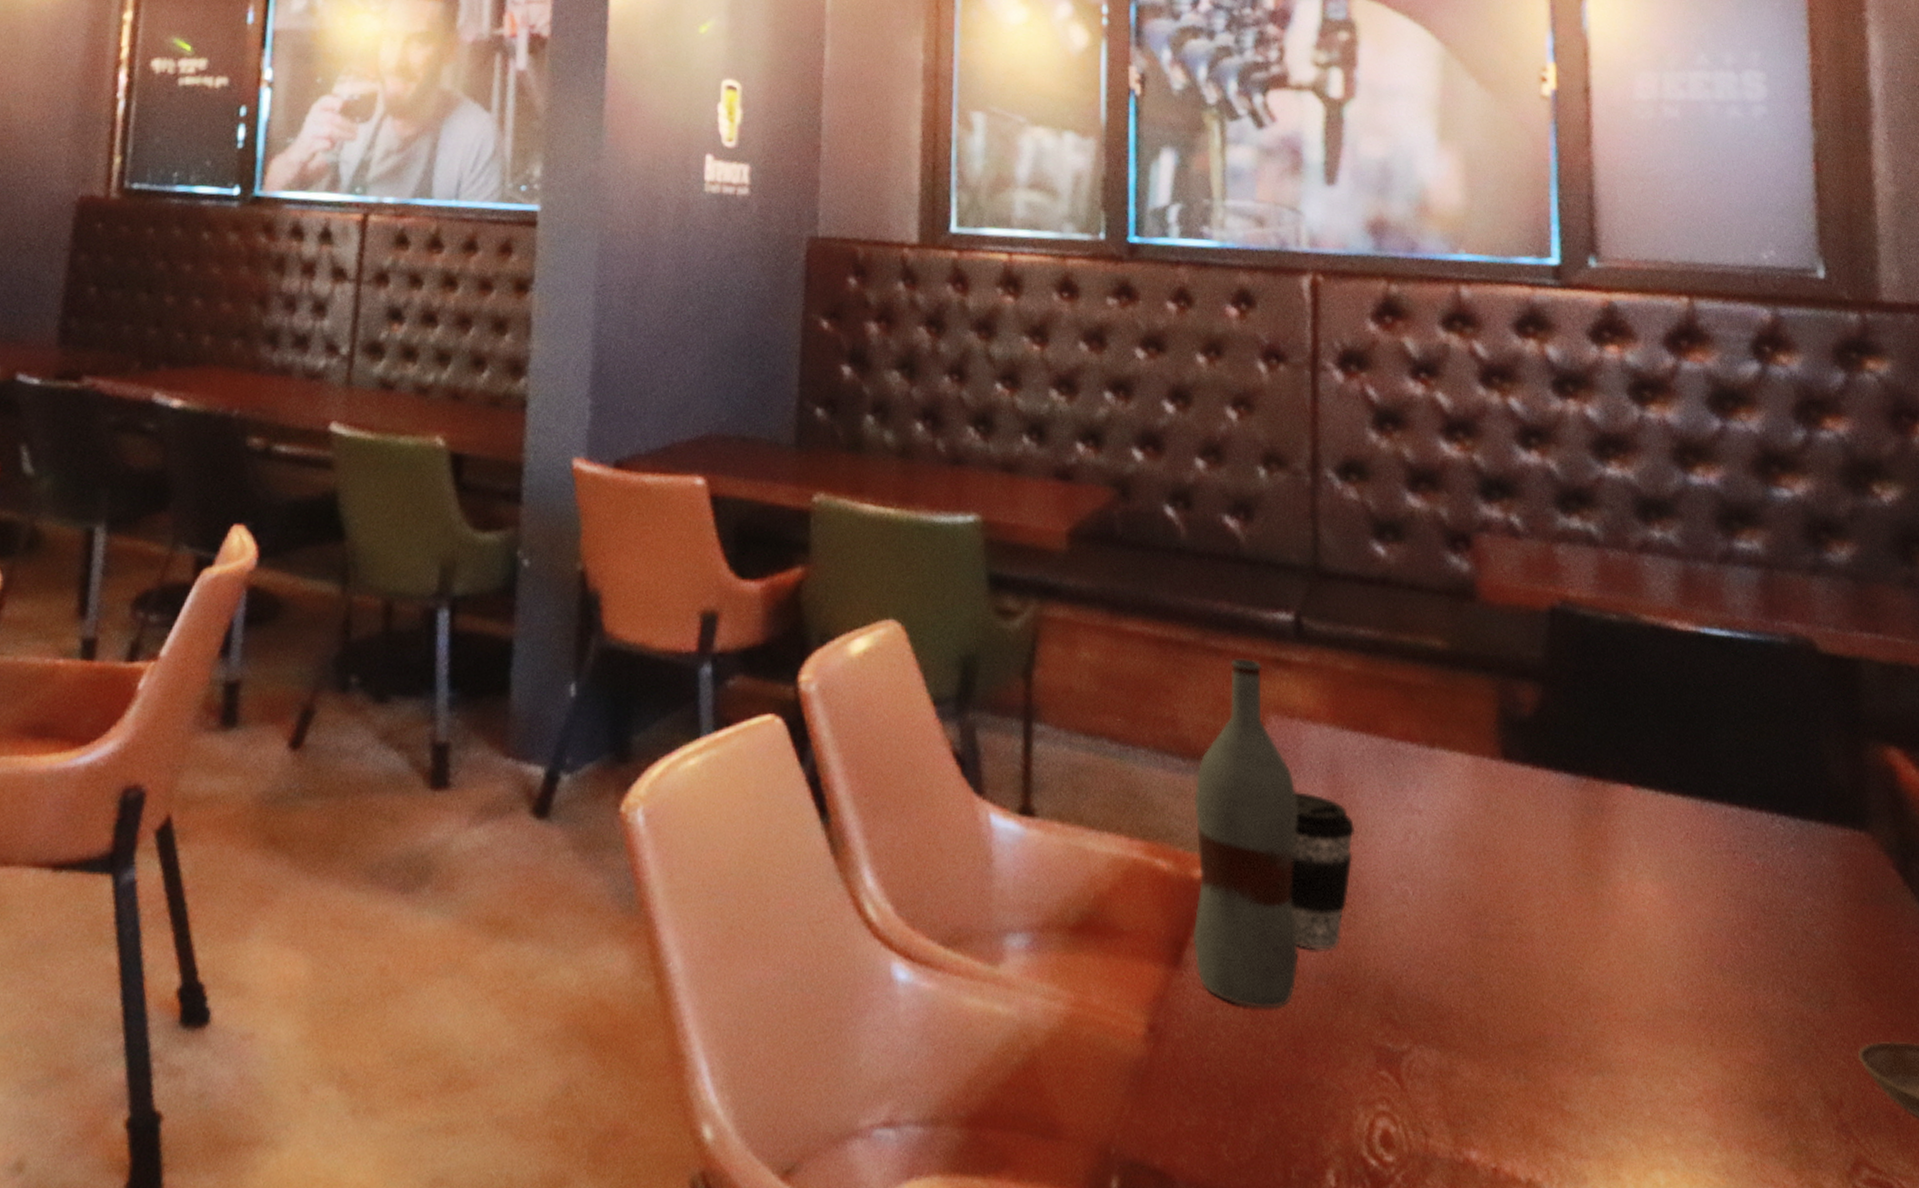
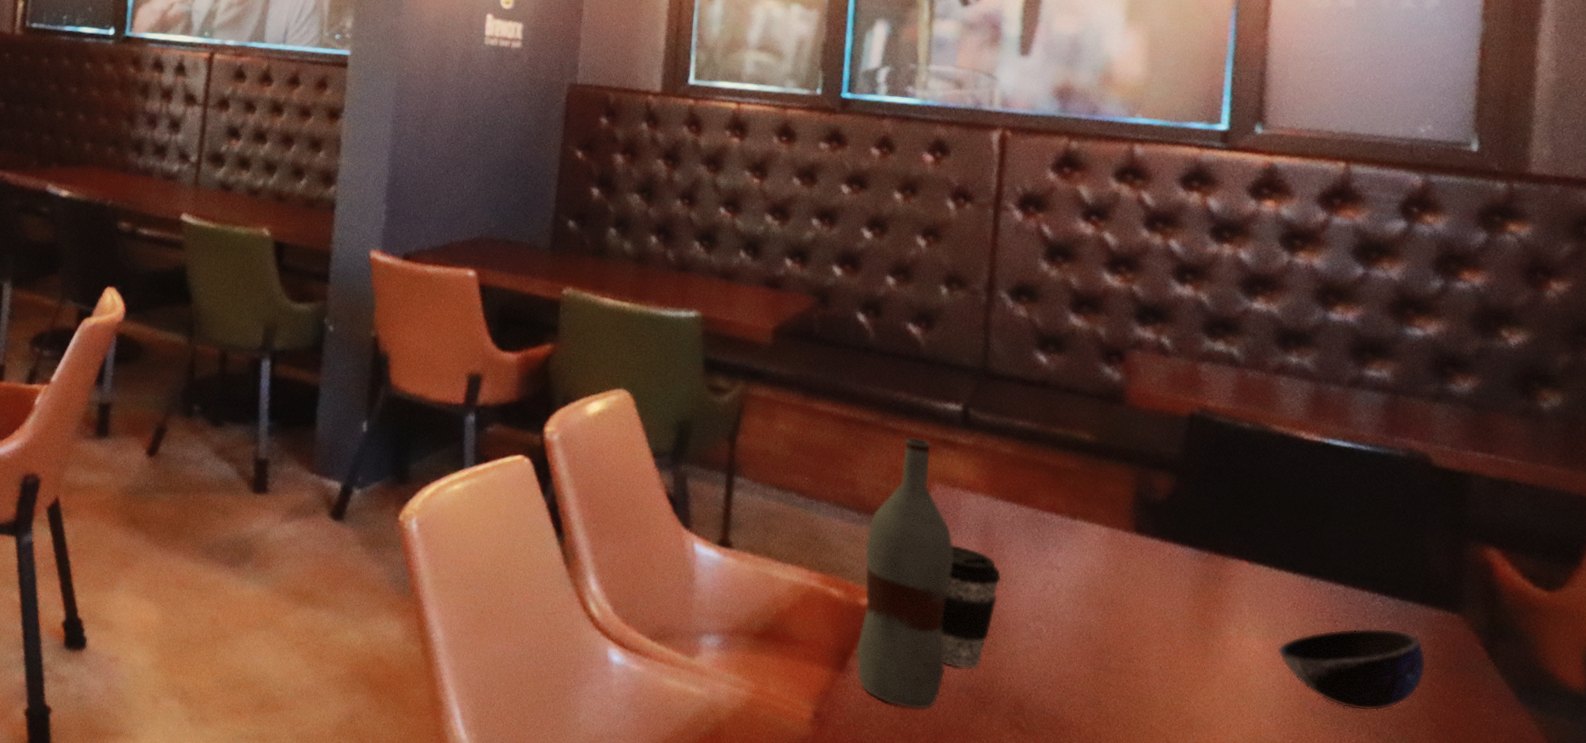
bowl: none [1674,856,1839,963] -> present [1277,627,1426,711]

